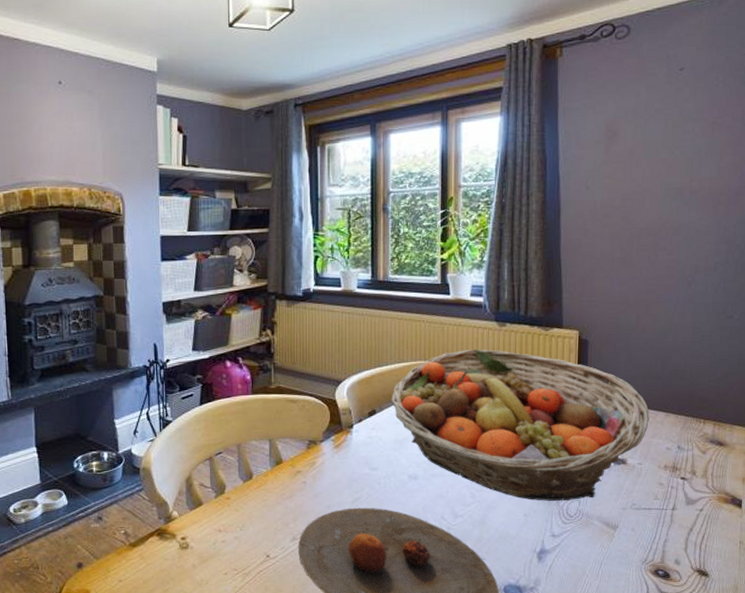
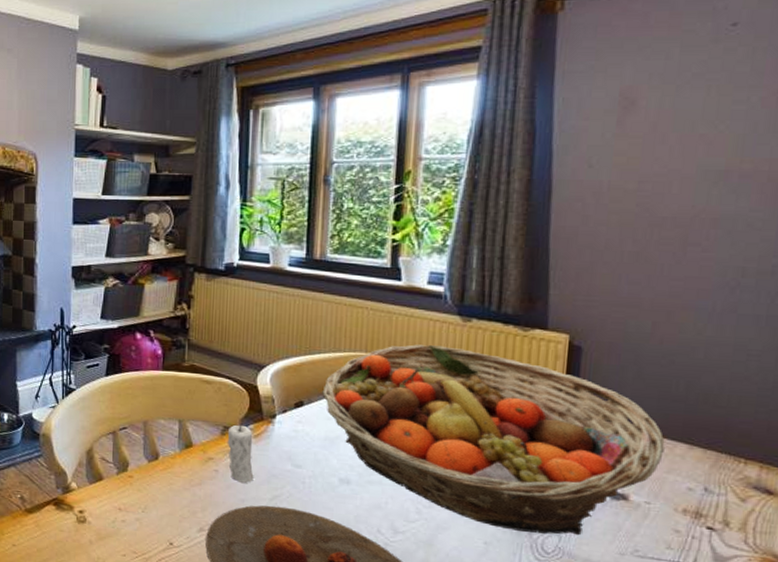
candle: none [312,434,337,490] -> present [227,421,254,483]

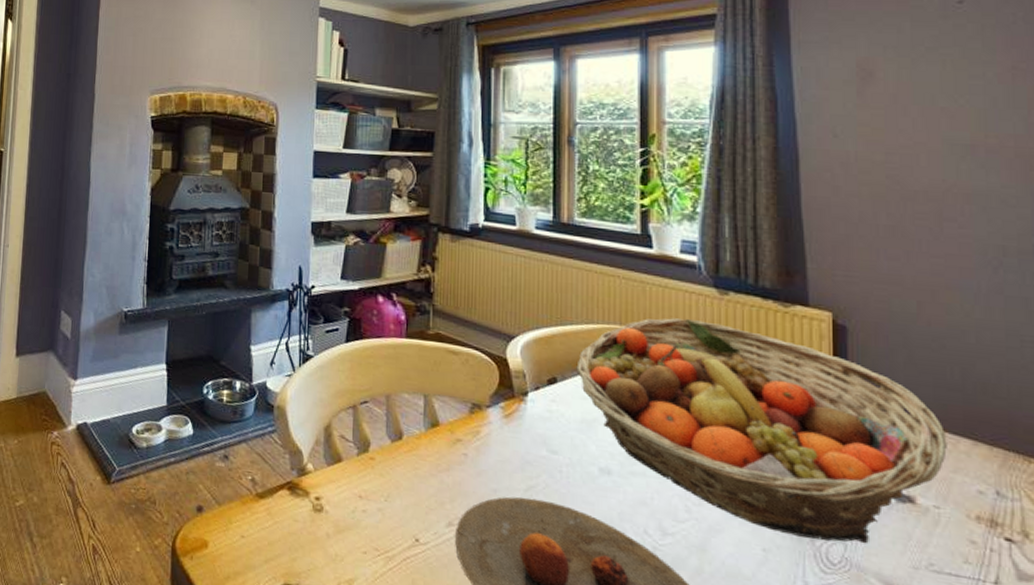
candle: present [227,421,254,483] -> none [476,398,506,470]

